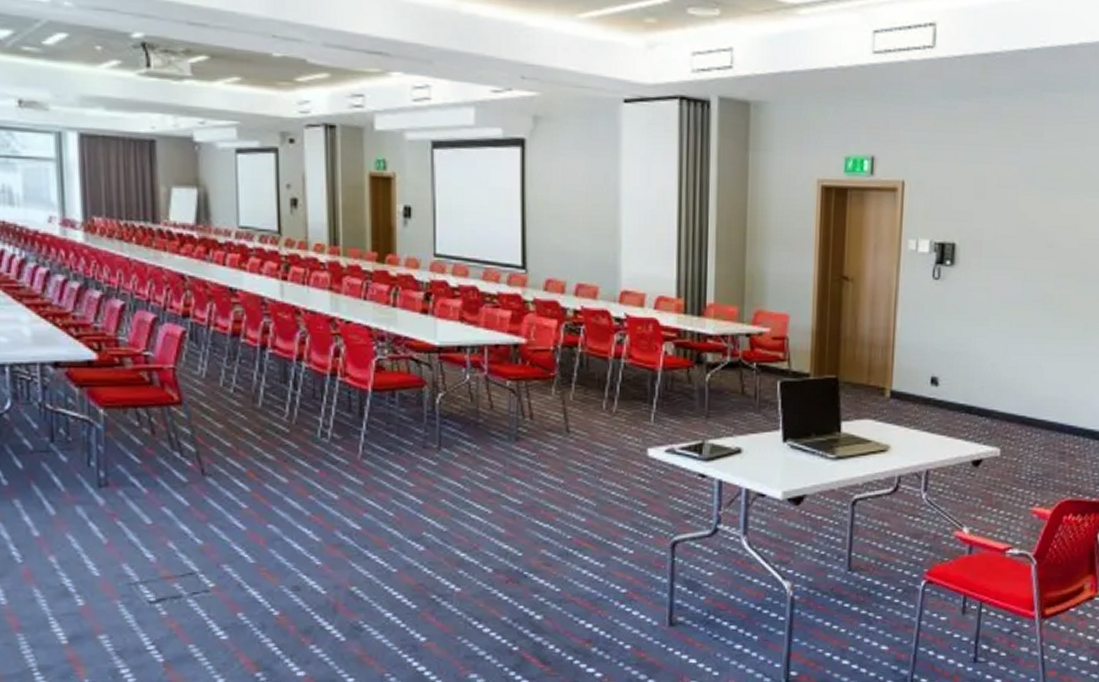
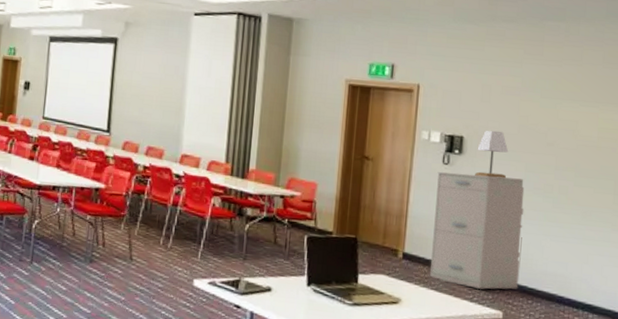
filing cabinet: none [921,288,1023,425] -> present [430,172,525,290]
lamp: none [969,233,1006,291] -> present [475,130,509,179]

